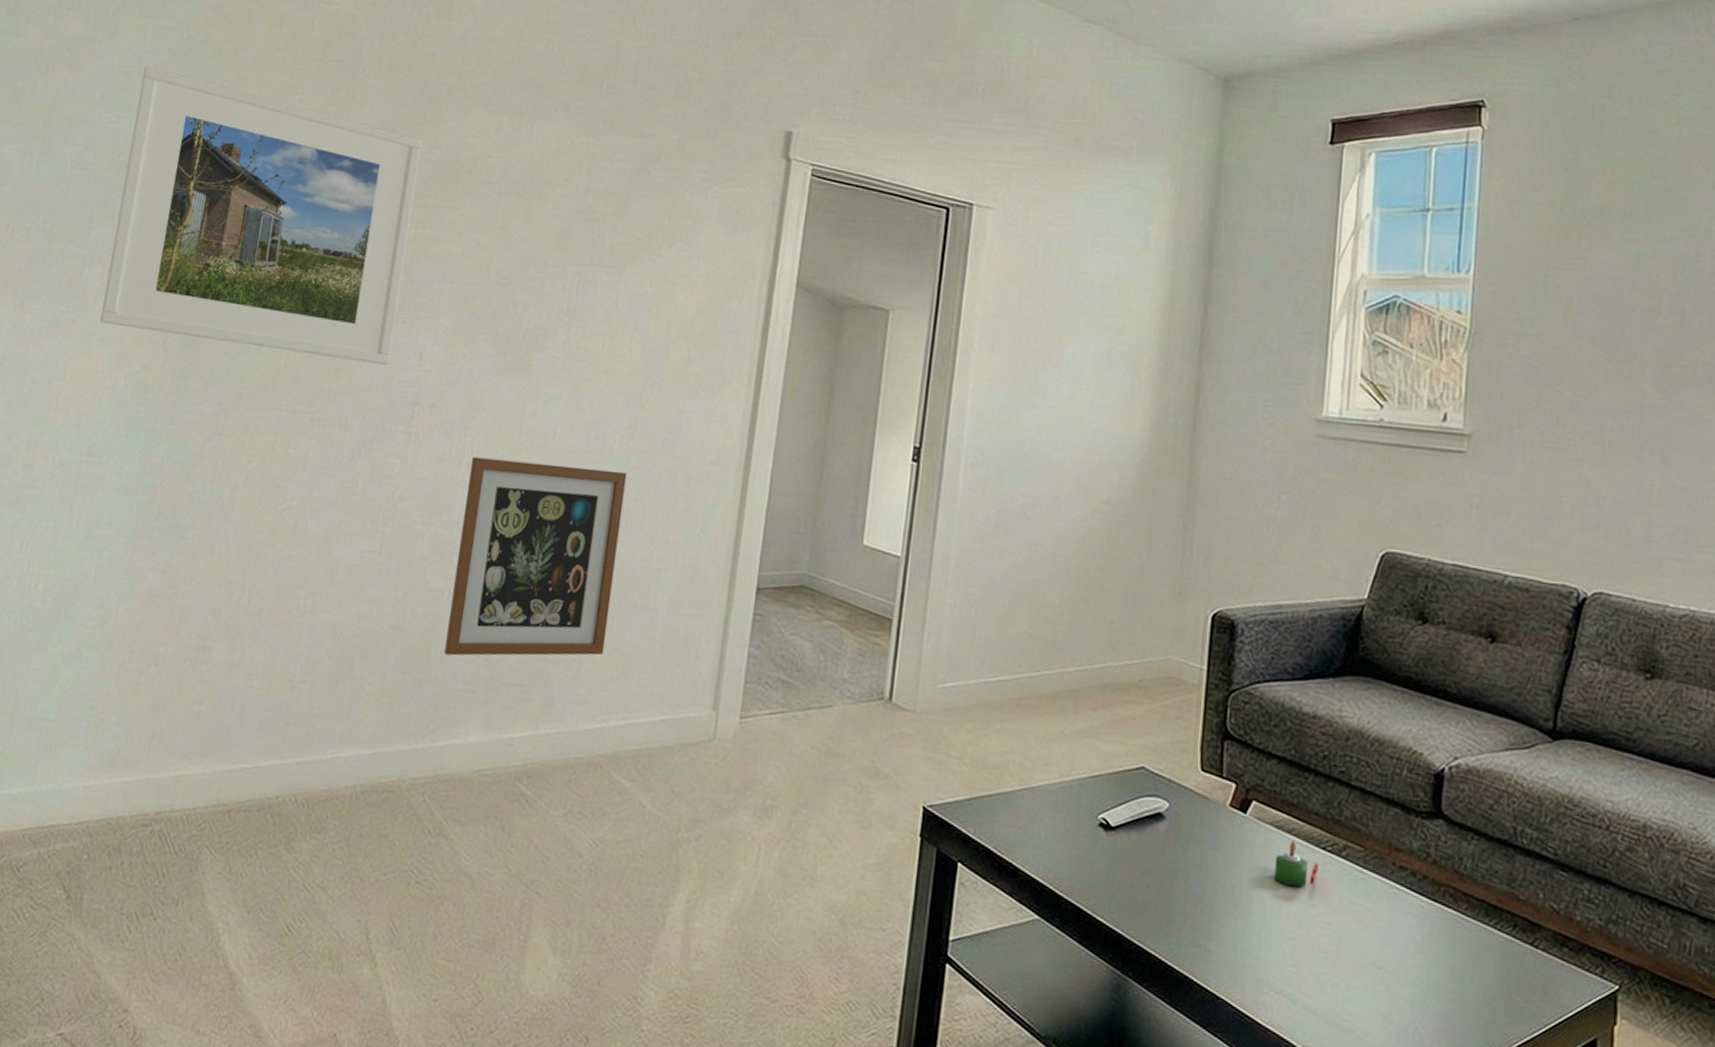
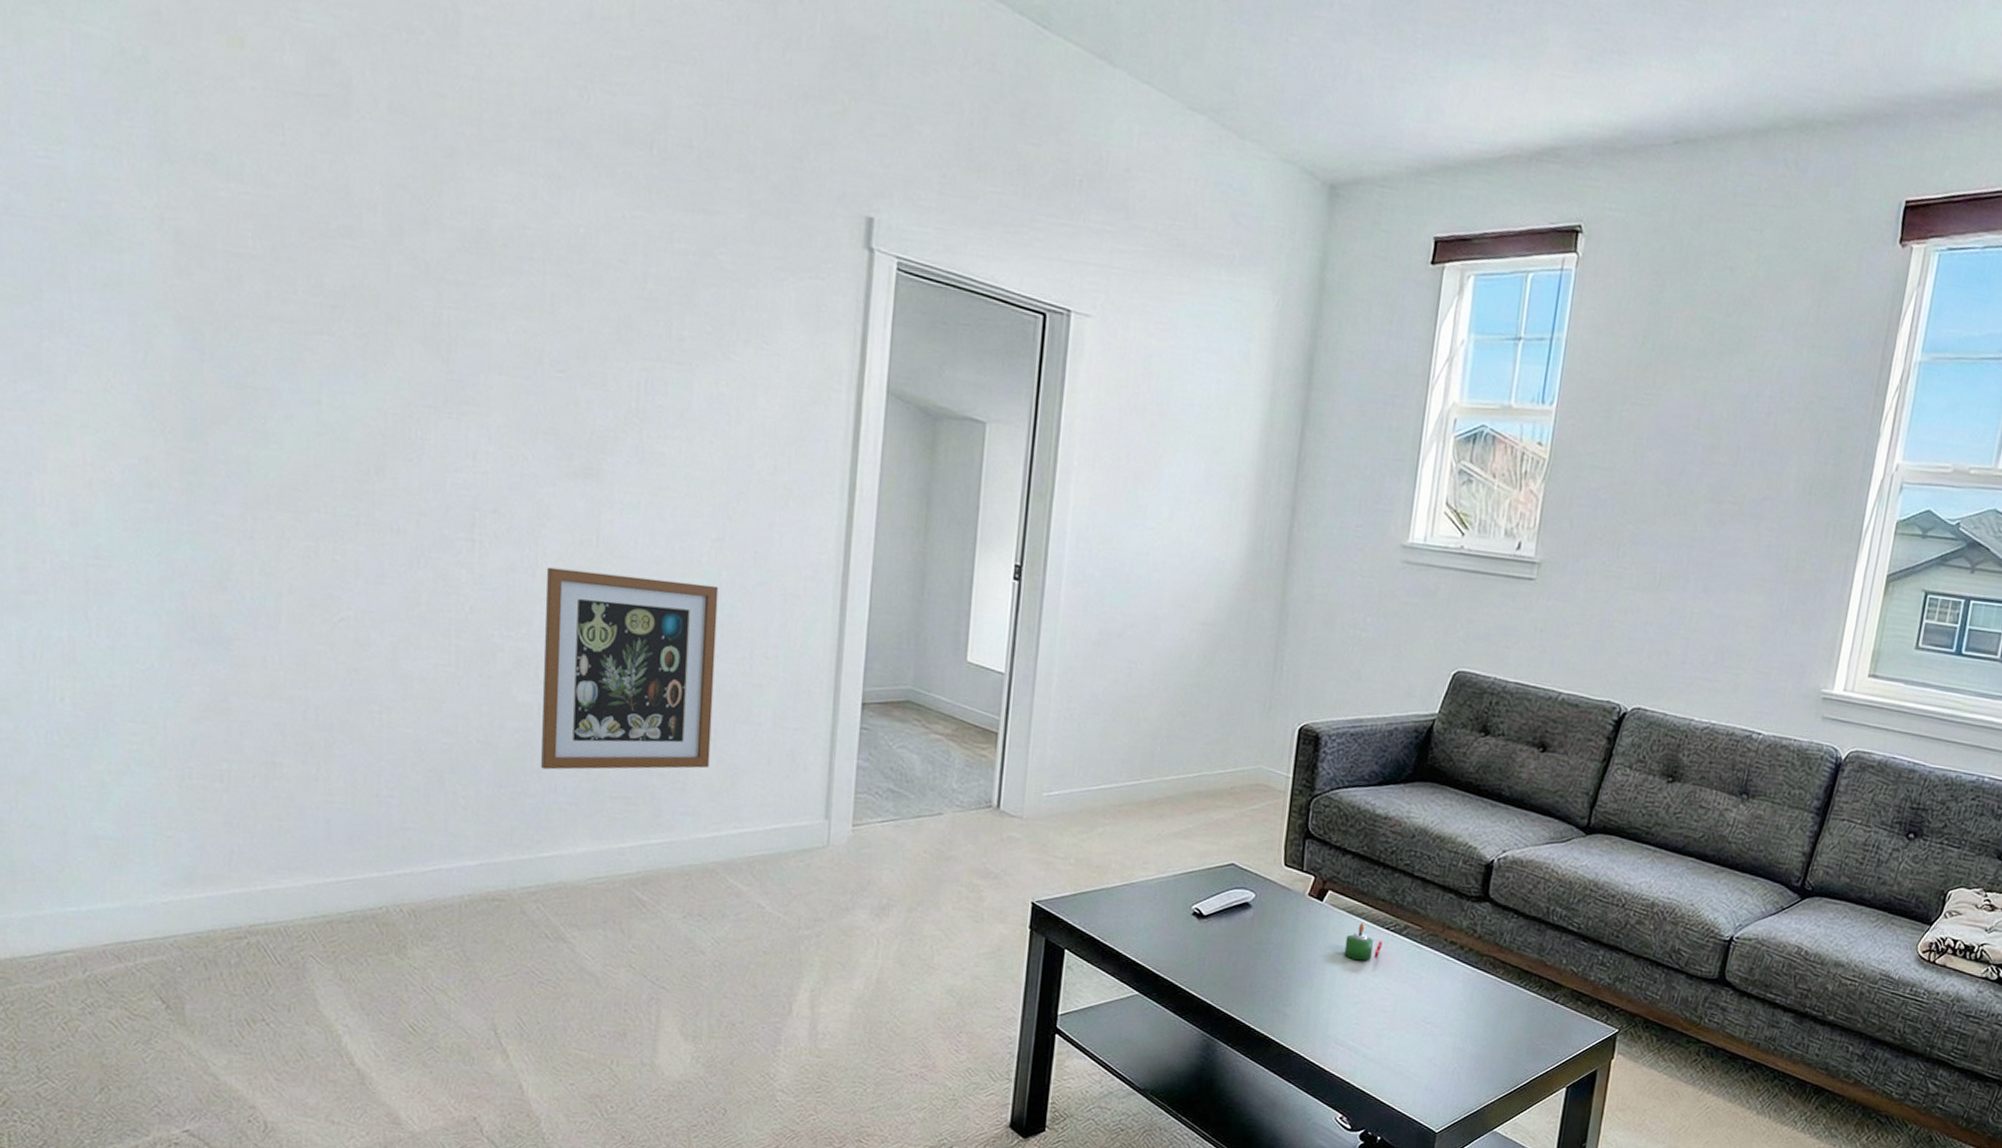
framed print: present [99,66,423,365] -> none [70,85,444,465]

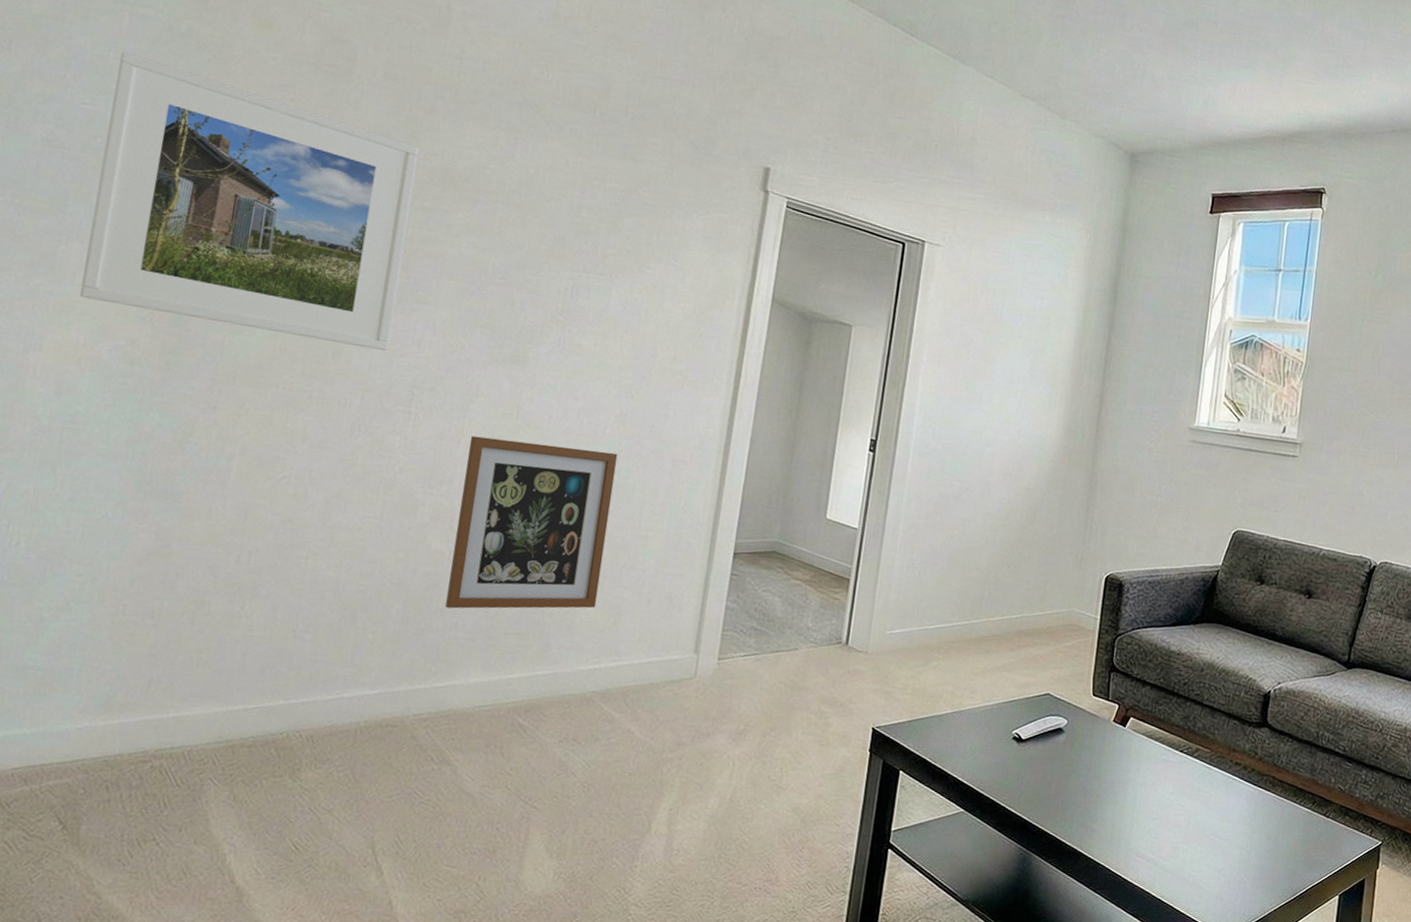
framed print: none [70,85,444,465] -> present [79,52,420,351]
candle: present [1344,923,1383,961] -> none [1144,746,1177,780]

